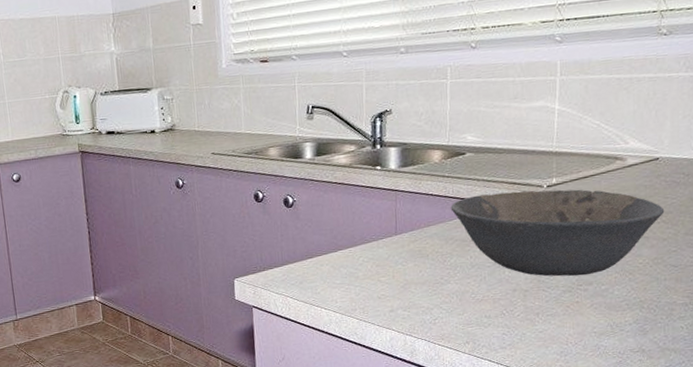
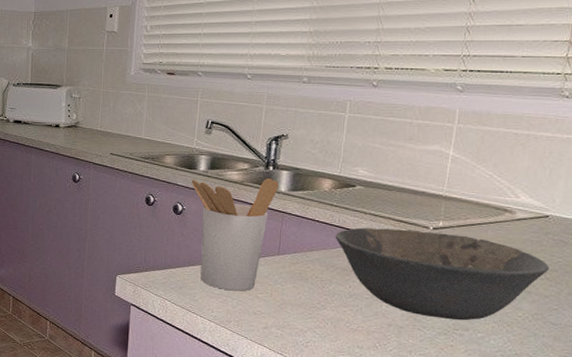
utensil holder: none [298,157,388,279] -> present [191,179,279,291]

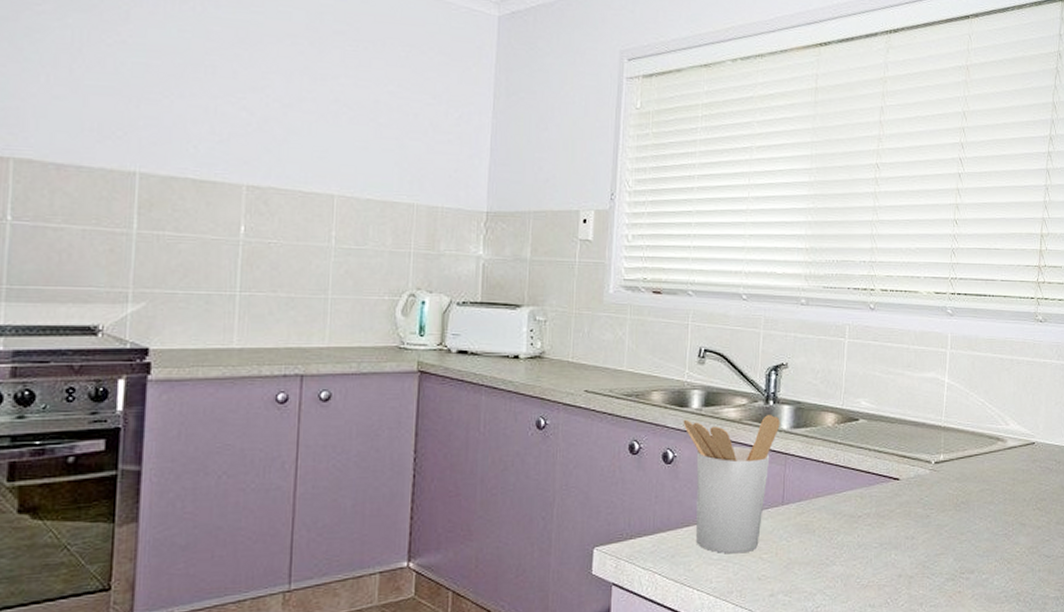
bowl: present [335,228,550,321] -> none [841,465,1039,563]

